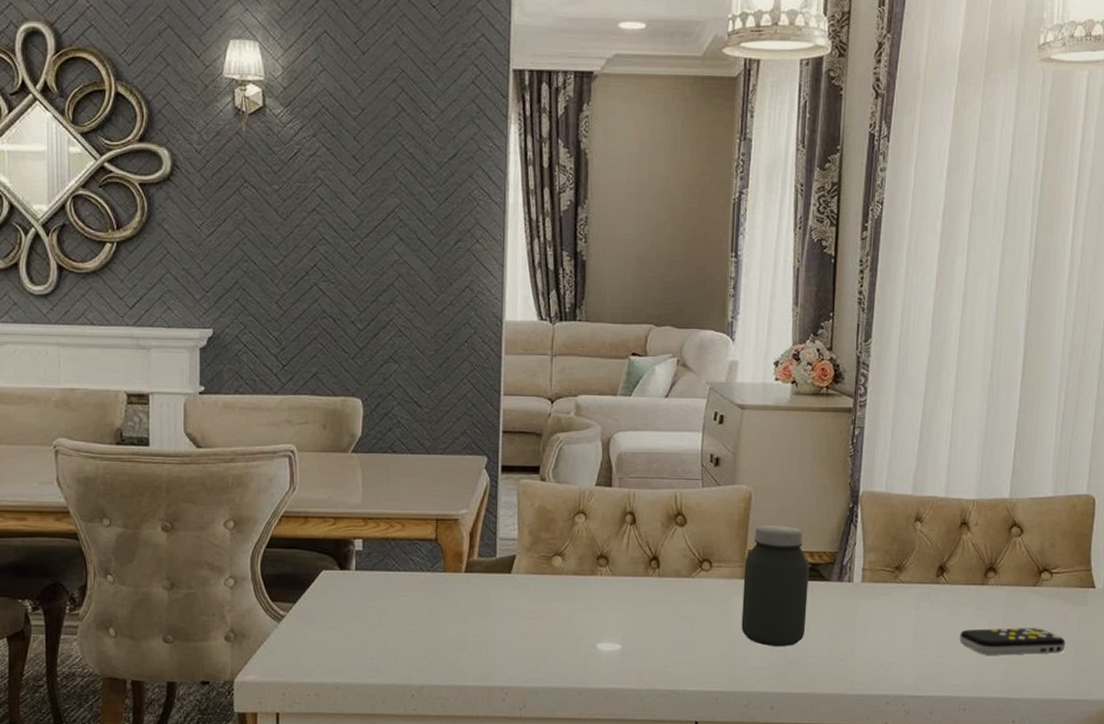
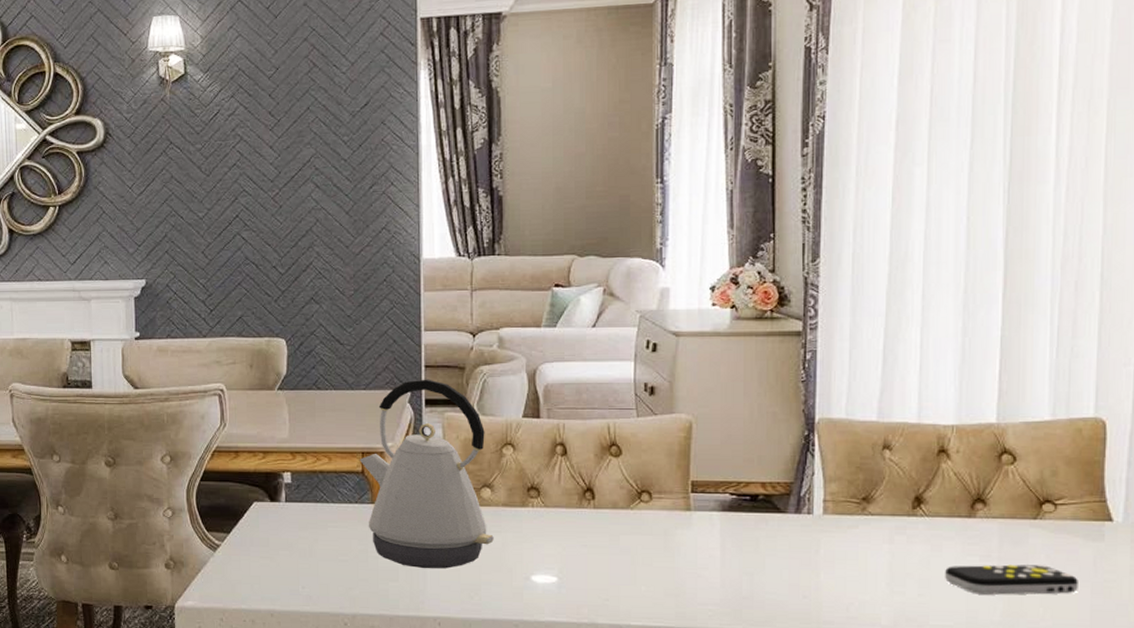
kettle: none [433,445,563,638] -> present [359,379,494,569]
jar: present [741,525,810,646] -> none [688,455,762,581]

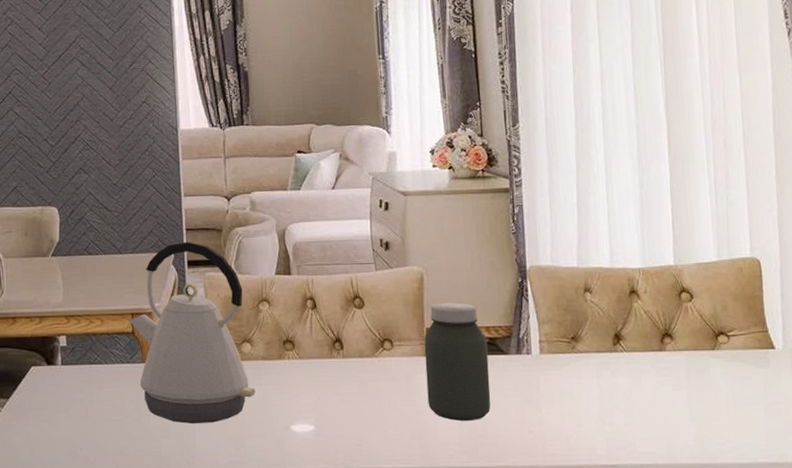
jar: none [688,455,762,581] -> present [424,303,491,421]
remote control: present [945,564,1078,595] -> none [645,390,754,421]

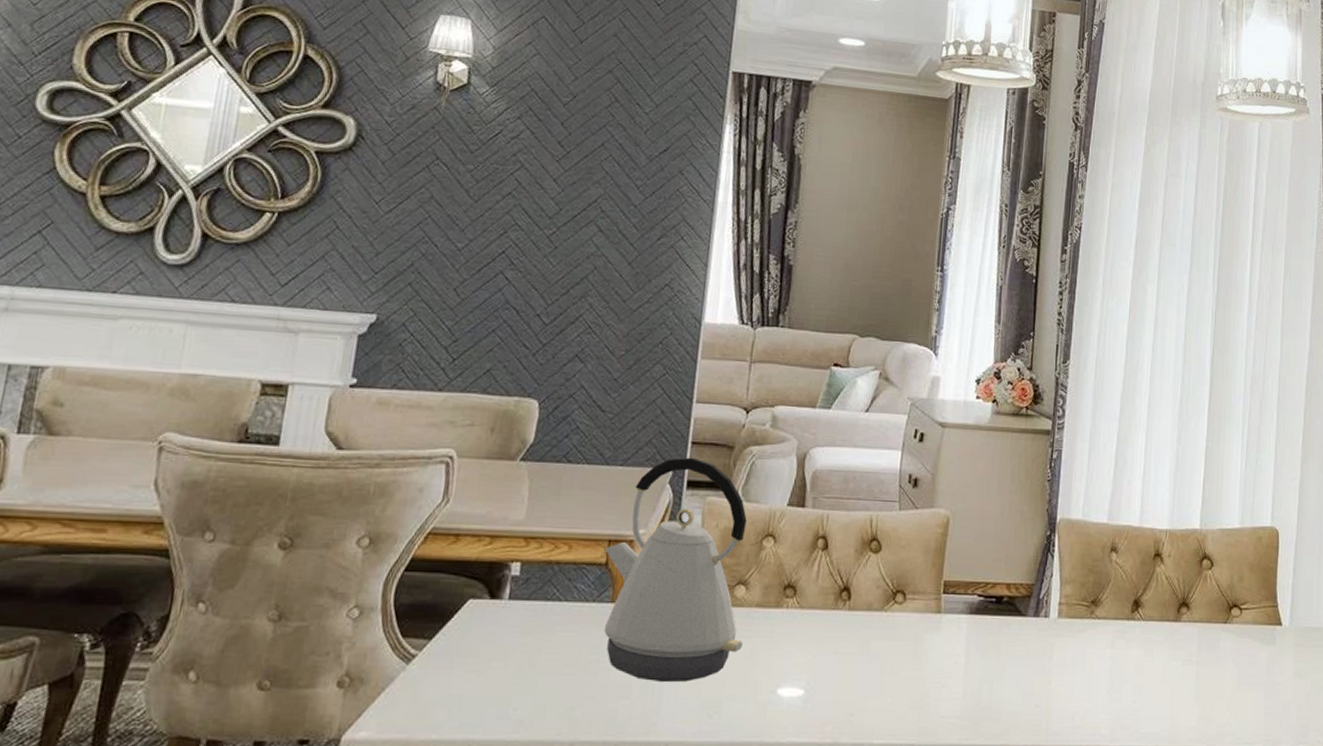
jar: present [424,303,491,421] -> none [933,553,1006,691]

